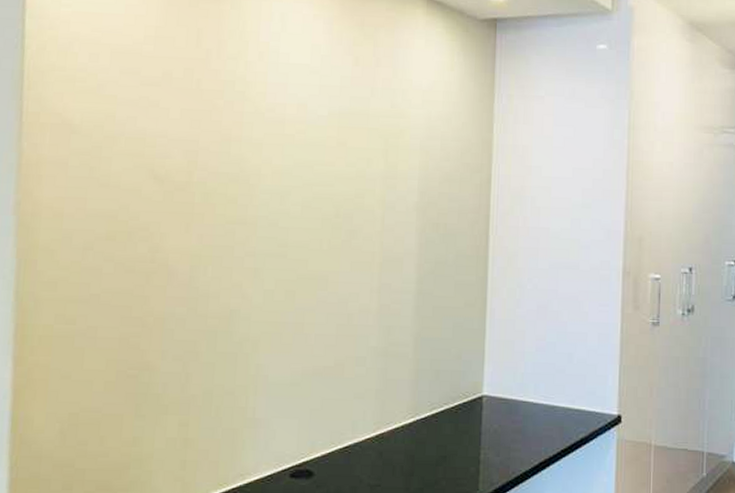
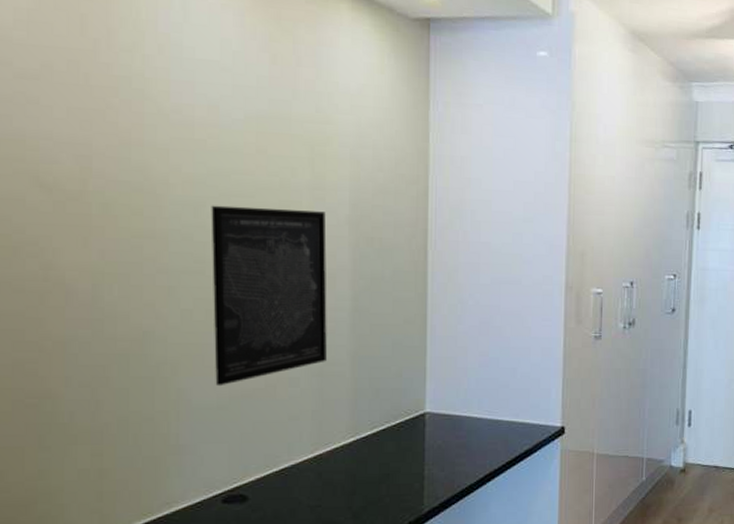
wall art: none [290,193,396,364] -> present [211,205,327,386]

